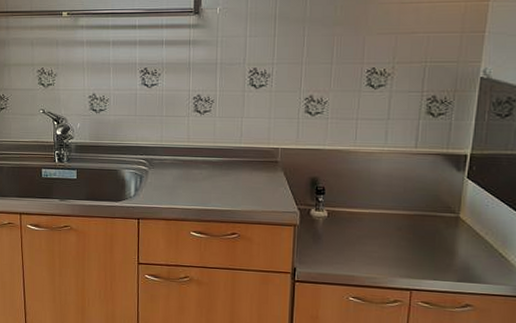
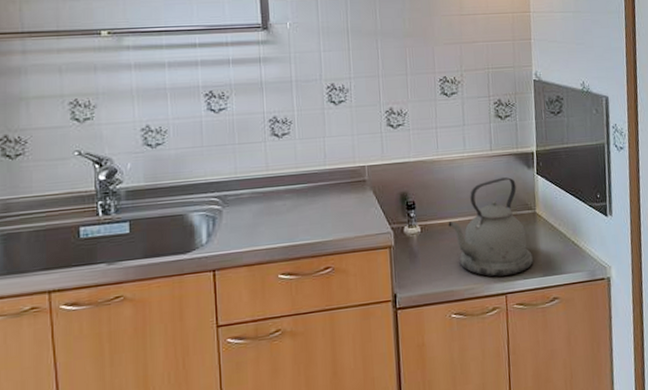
kettle: none [357,177,448,274] -> present [448,177,533,277]

